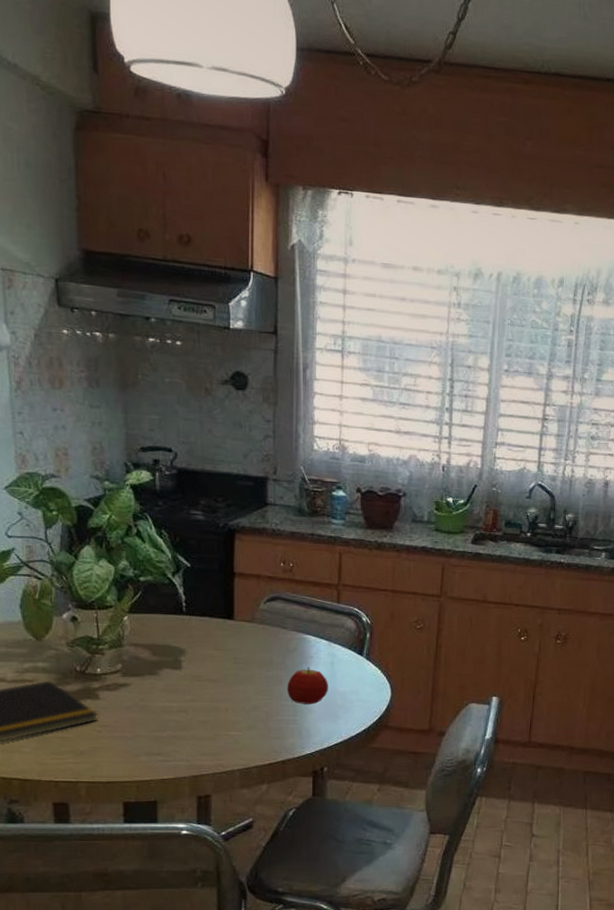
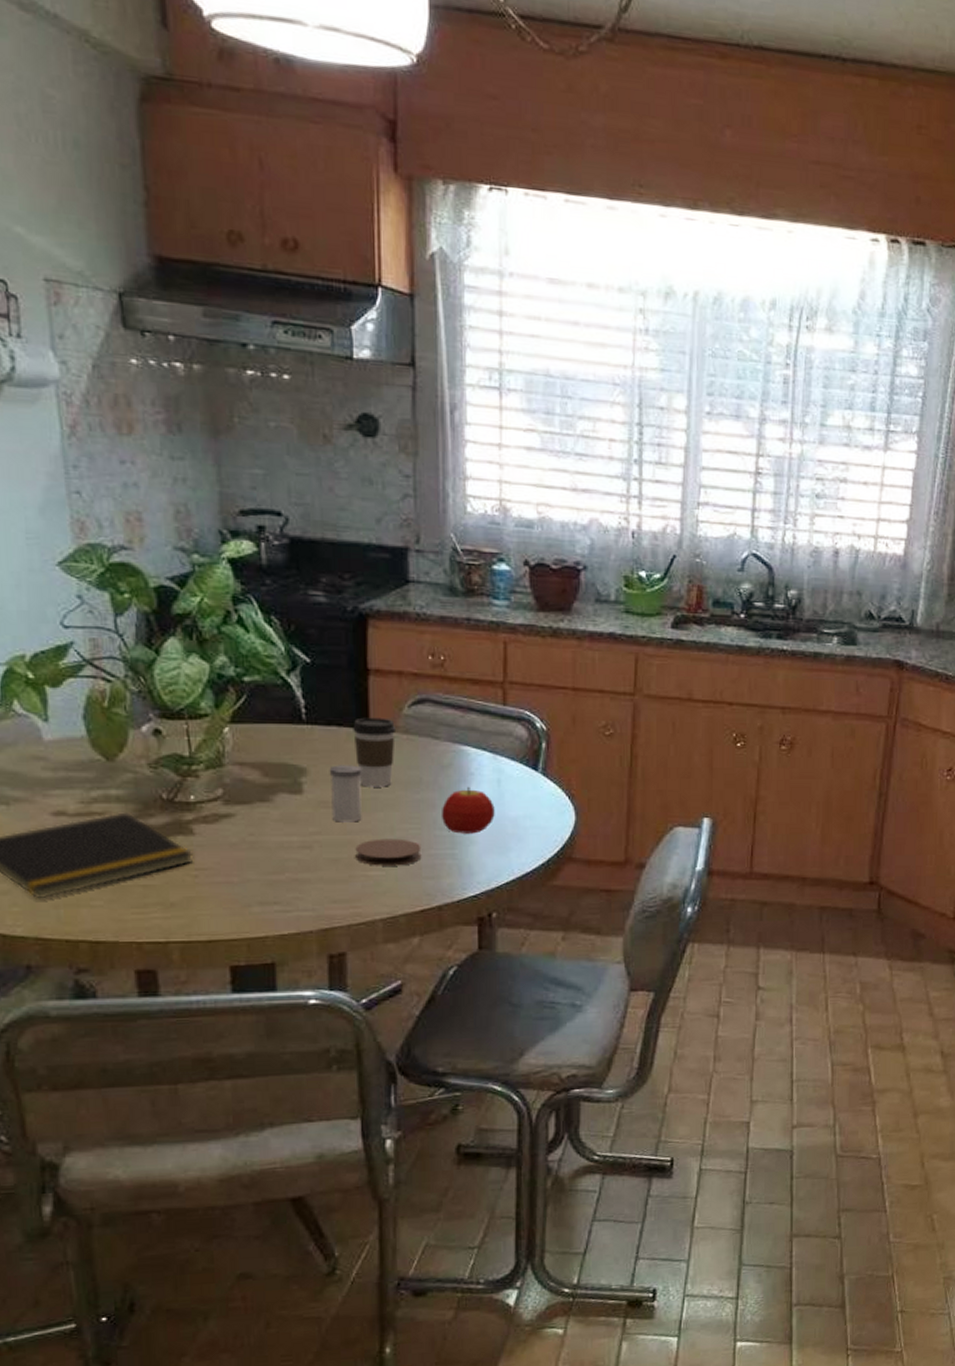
salt shaker: none [202,647,227,693] -> present [329,765,362,822]
coaster: none [220,706,271,728] -> present [355,838,422,866]
coffee cup: none [221,610,255,666] -> present [353,717,397,787]

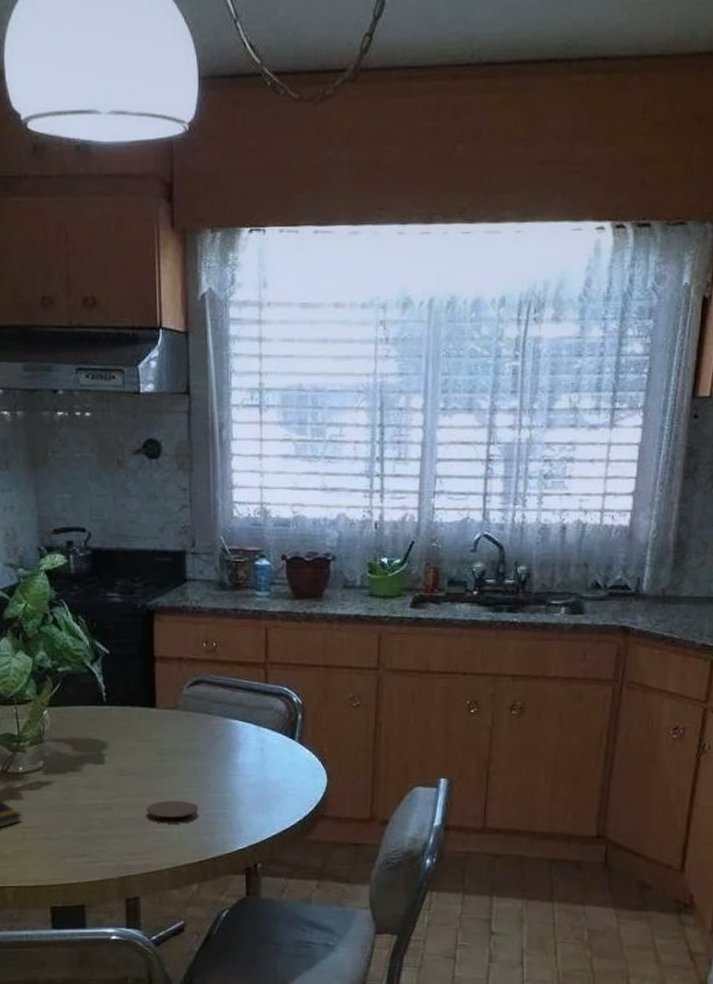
salt shaker: present [329,765,362,822] -> none [125,738,151,787]
coffee cup: present [353,717,397,787] -> none [143,698,178,757]
fruit: present [441,786,495,834] -> none [214,754,259,796]

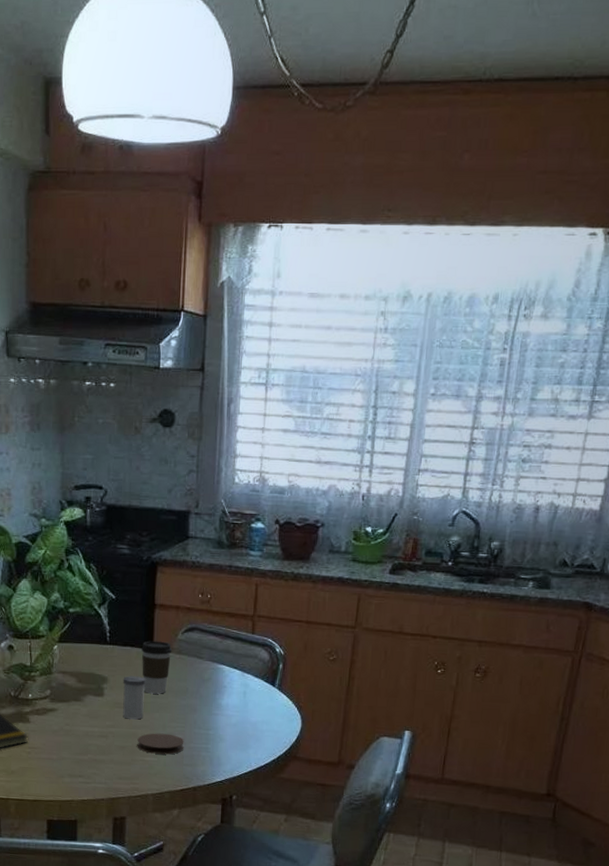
salt shaker: none [125,738,151,787] -> present [123,676,146,720]
coffee cup: none [143,698,178,757] -> present [141,641,172,694]

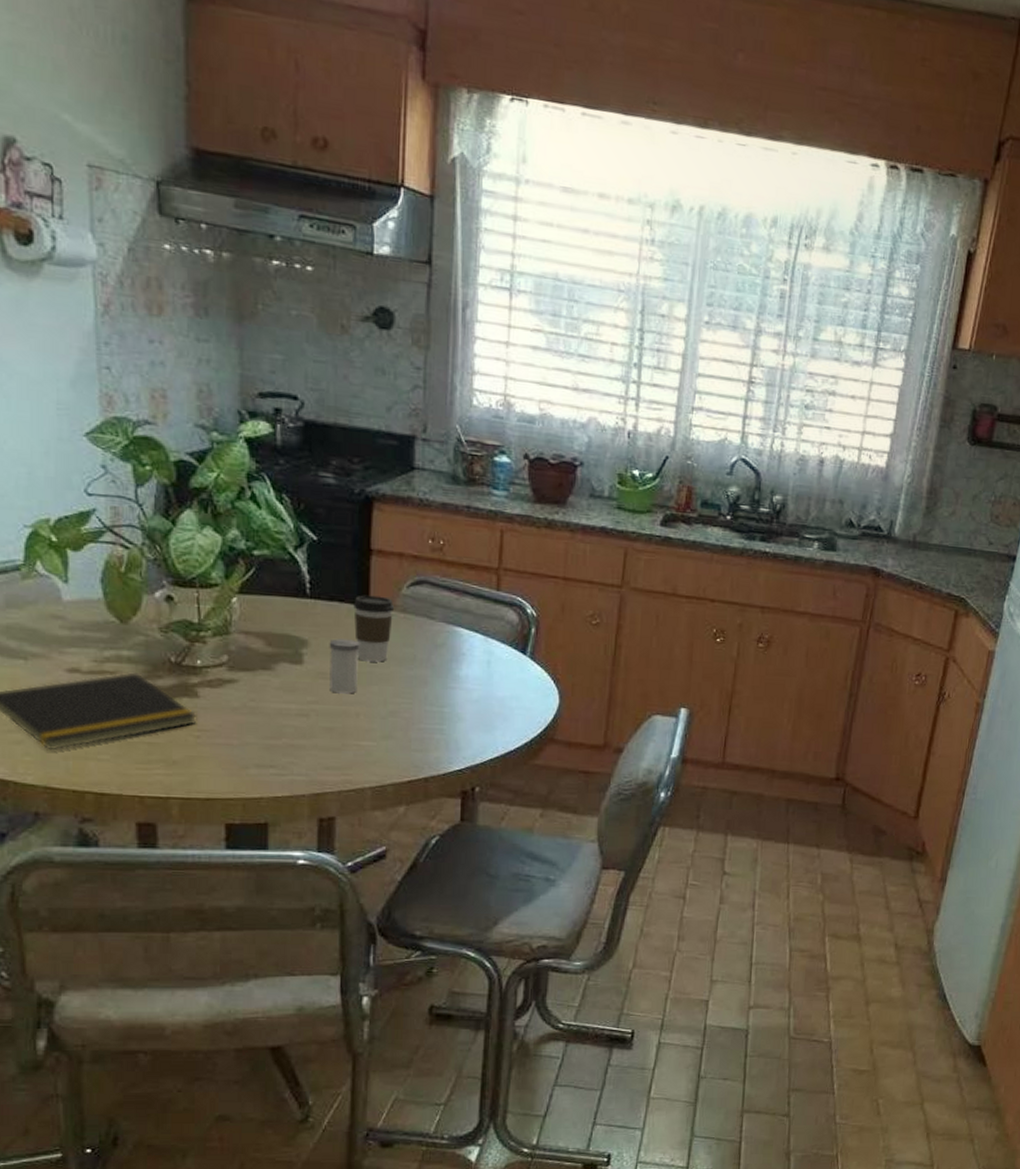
coaster: present [137,733,184,755] -> none [349,711,412,738]

